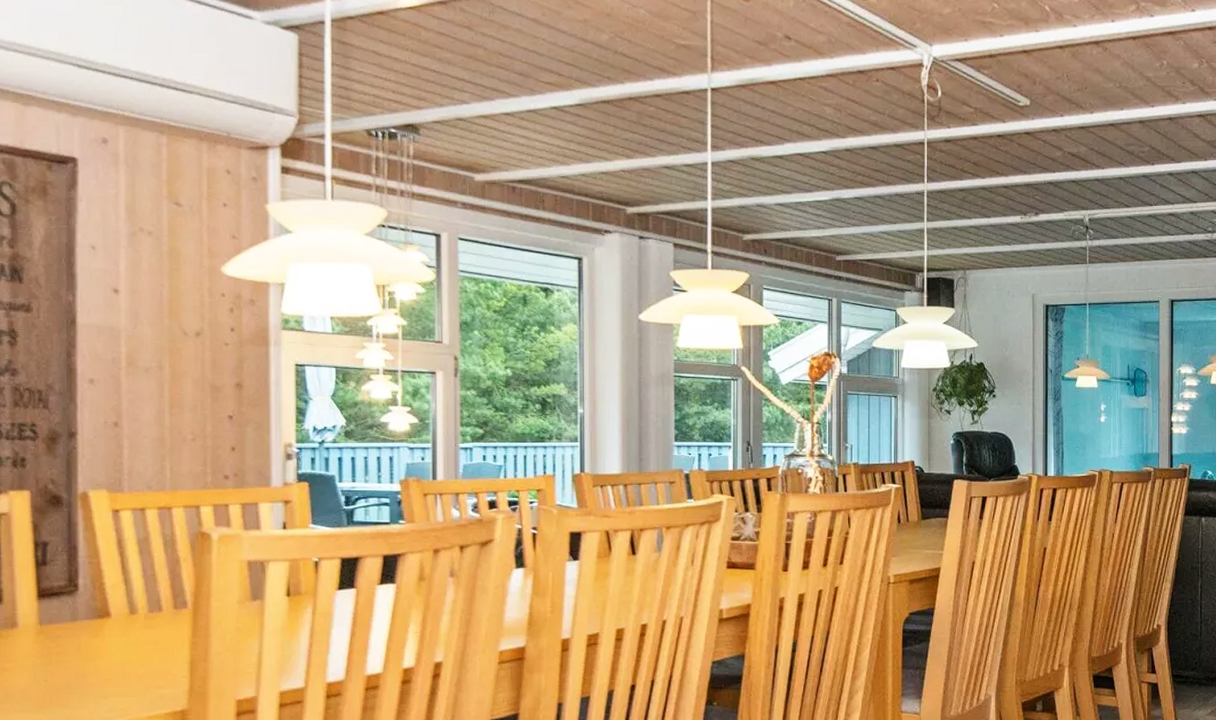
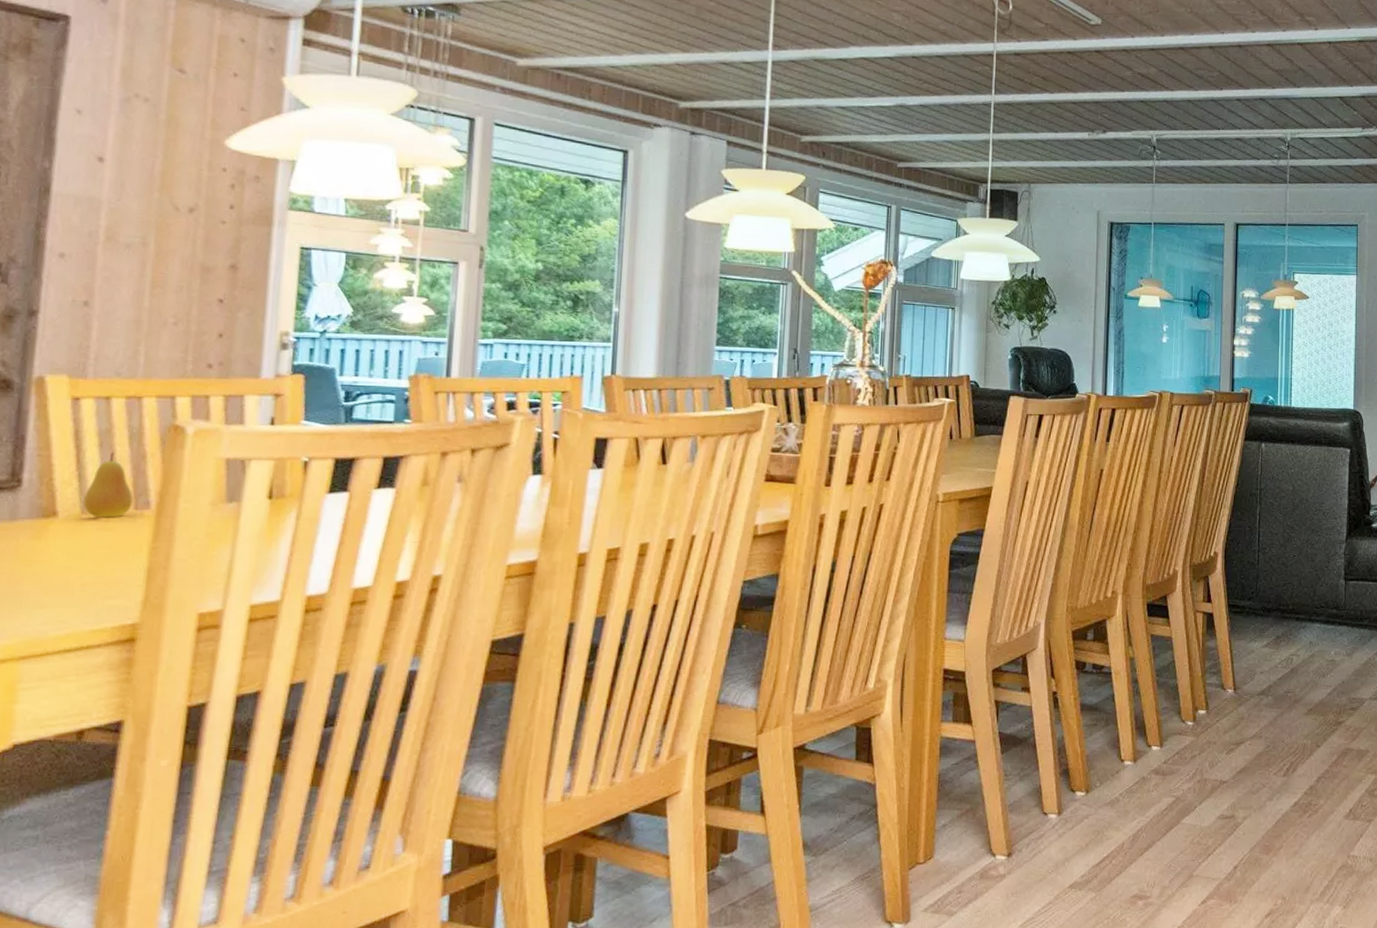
fruit: none [130,558,172,617] -> present [83,452,133,518]

